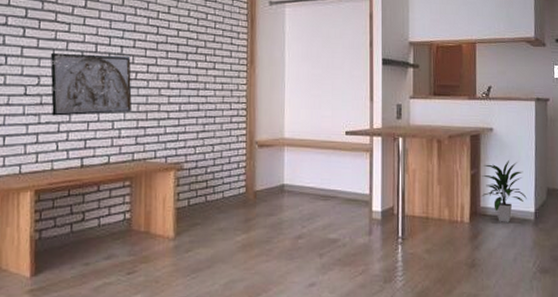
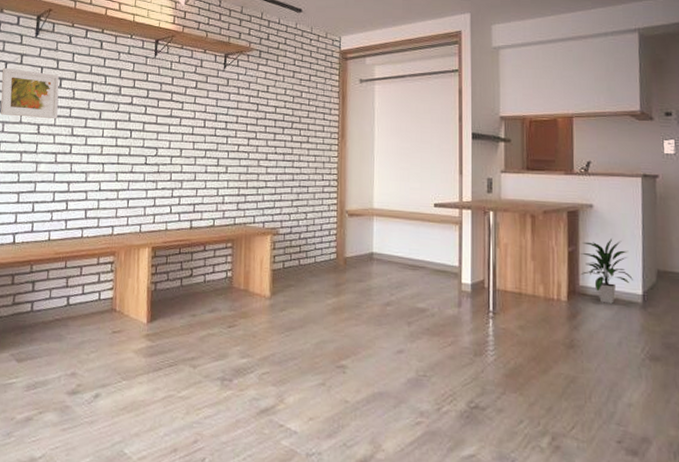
relief sculpture: present [50,52,132,116] -> none [166,127,234,183]

